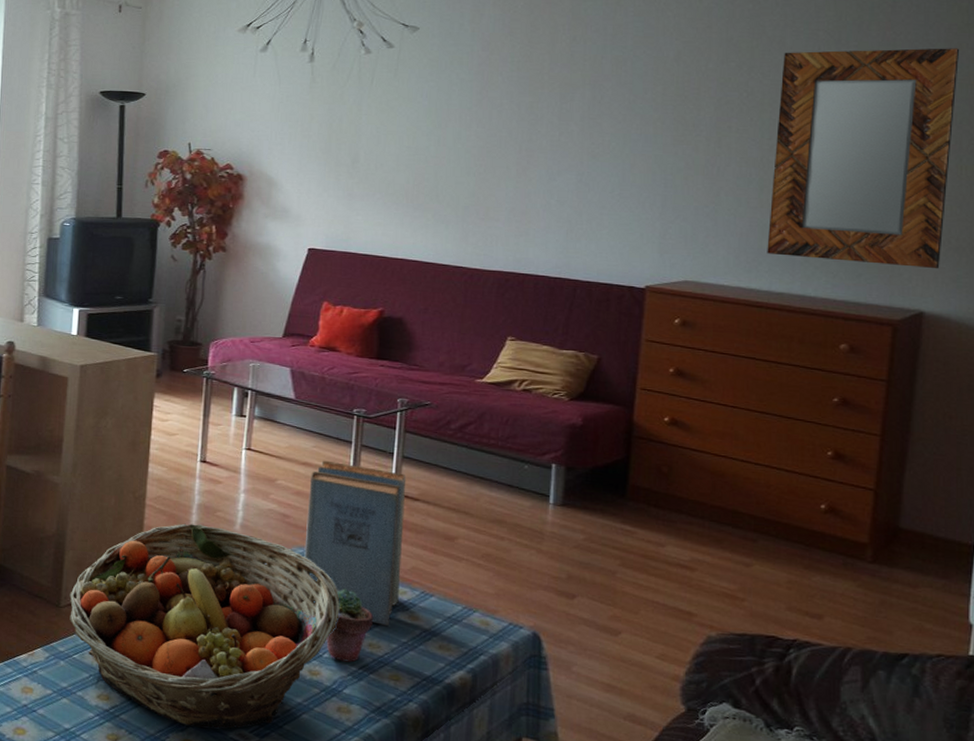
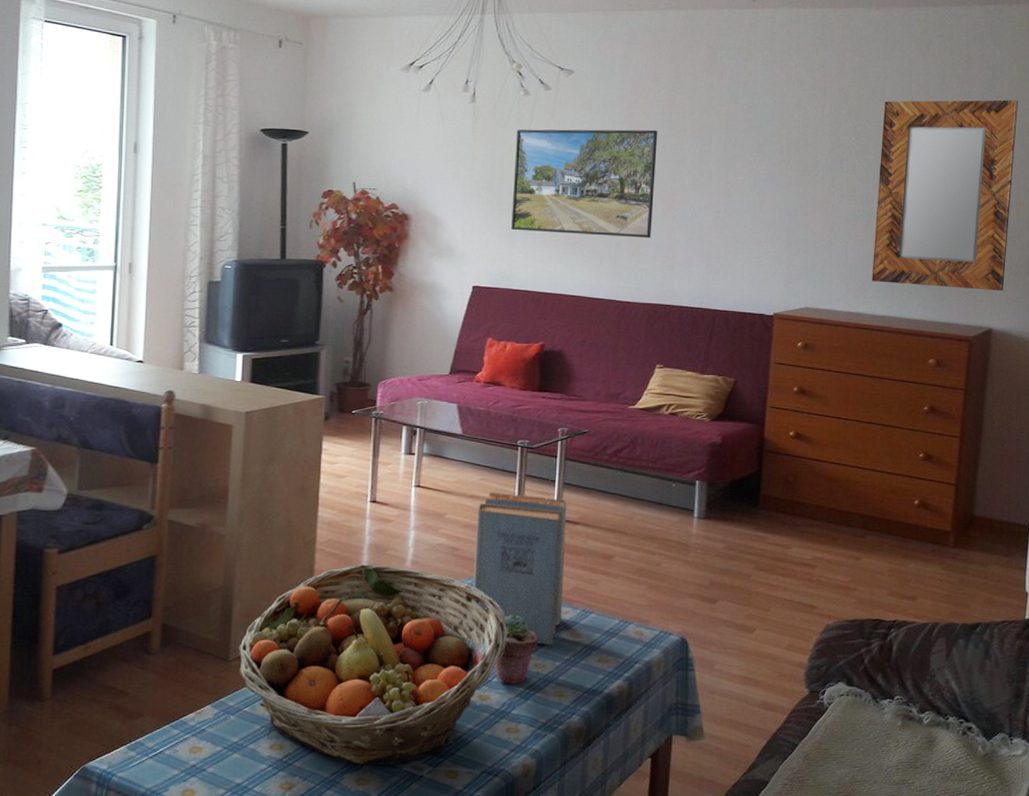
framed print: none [350,87,512,202] -> present [511,129,658,239]

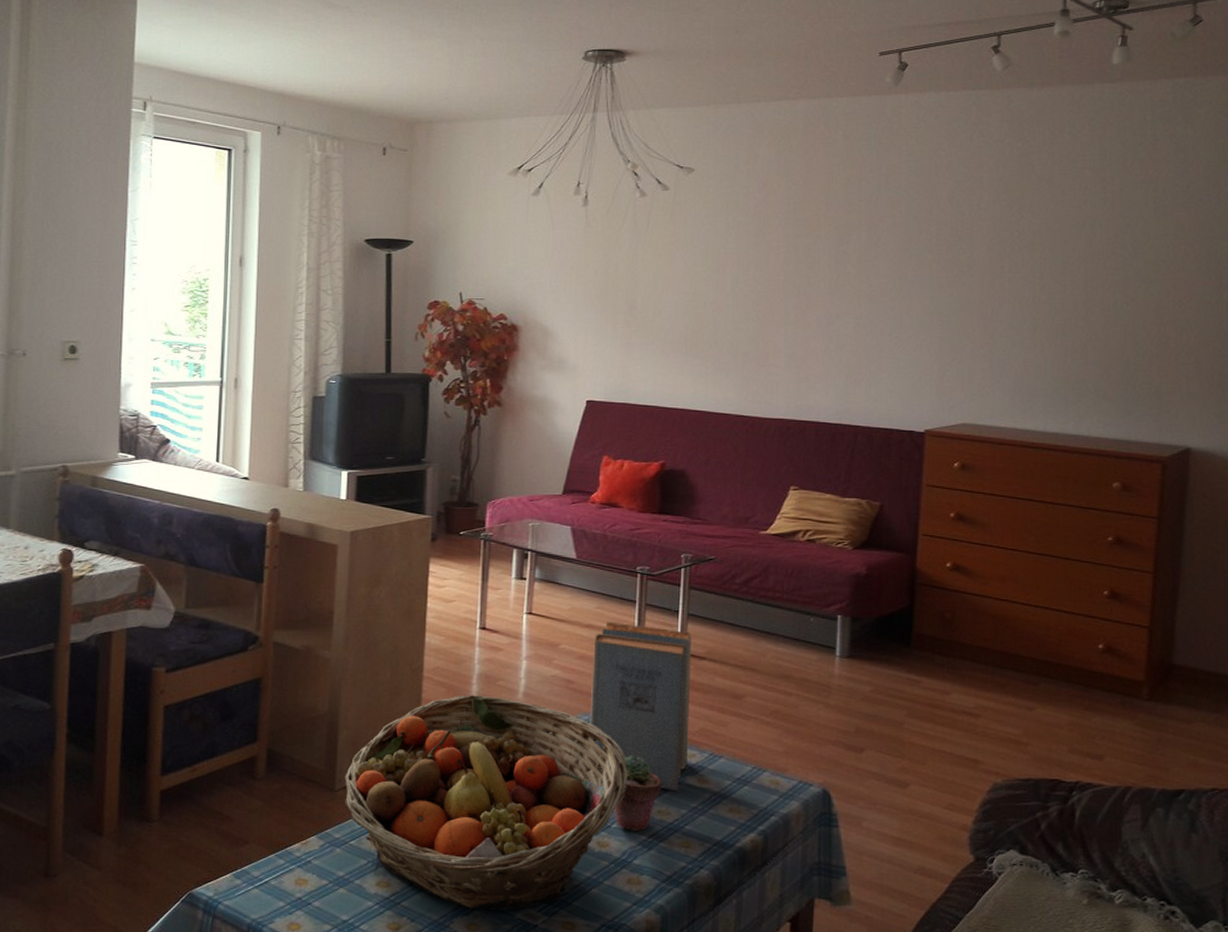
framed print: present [511,129,658,239] -> none [628,229,789,348]
home mirror: present [872,100,1018,292] -> none [1041,185,1217,405]

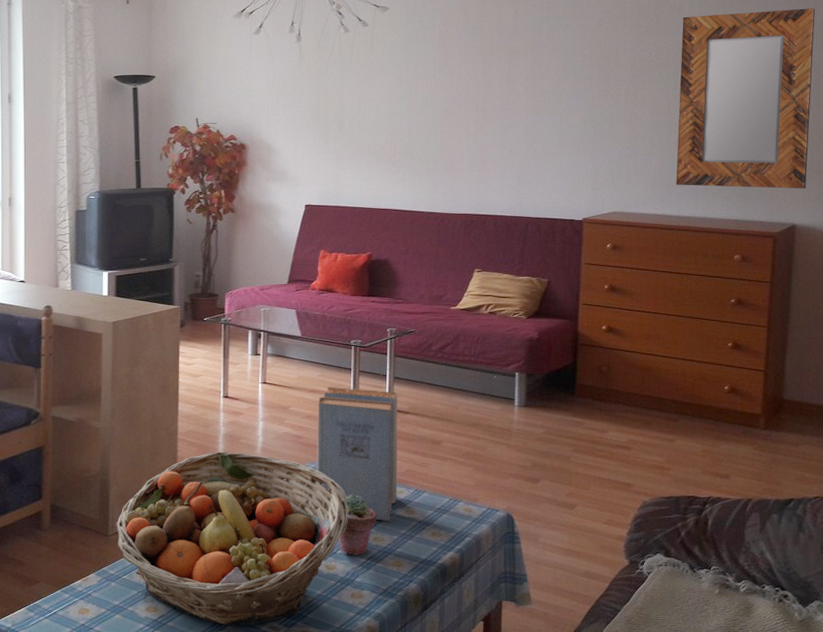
home mirror: none [1041,185,1217,405] -> present [676,8,815,189]

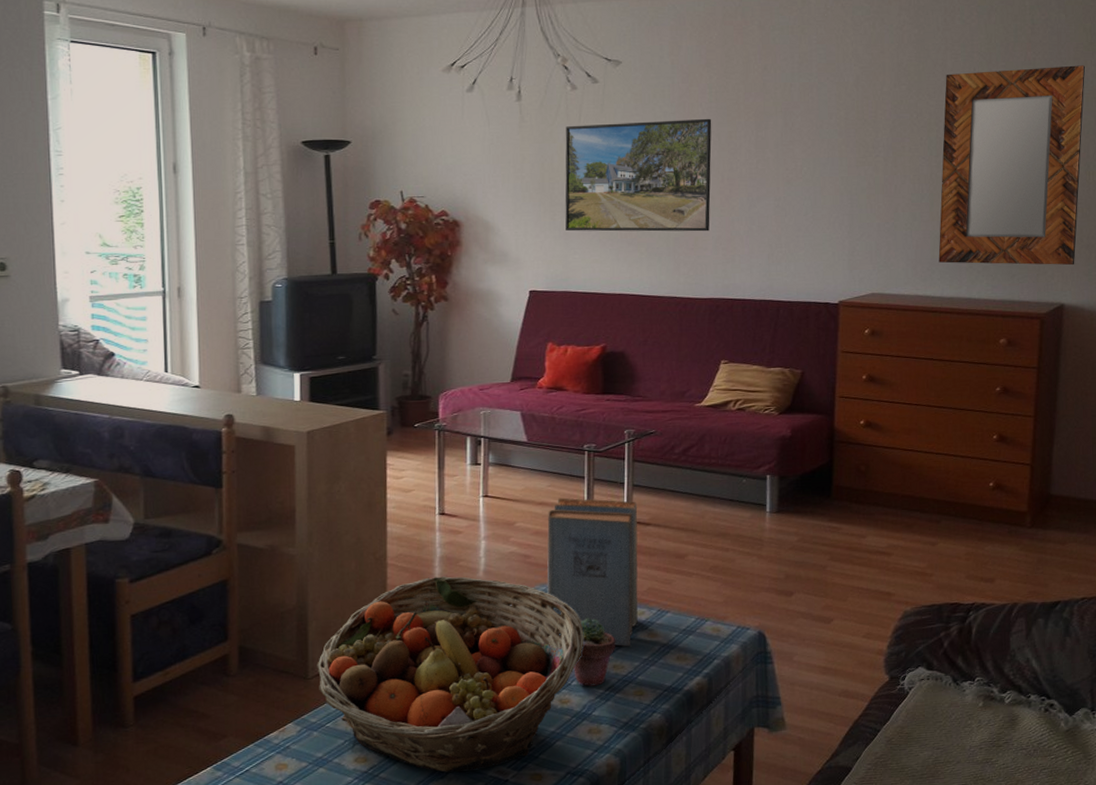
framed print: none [337,56,468,155] -> present [565,118,712,232]

